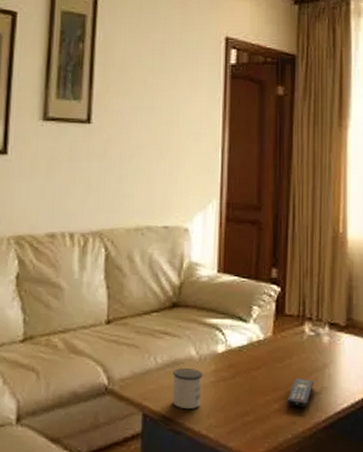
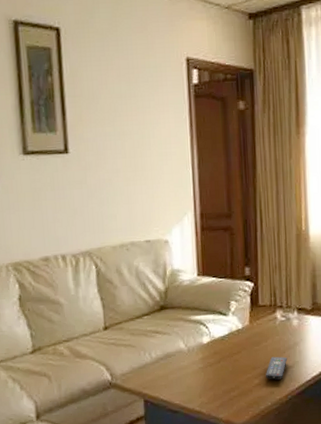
mug: present [172,368,204,410] -> none [166,359,193,393]

